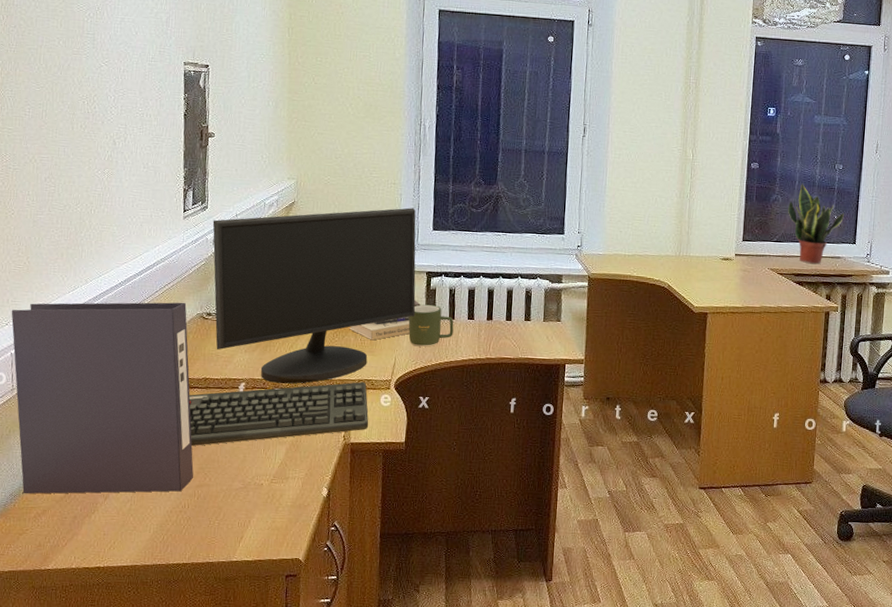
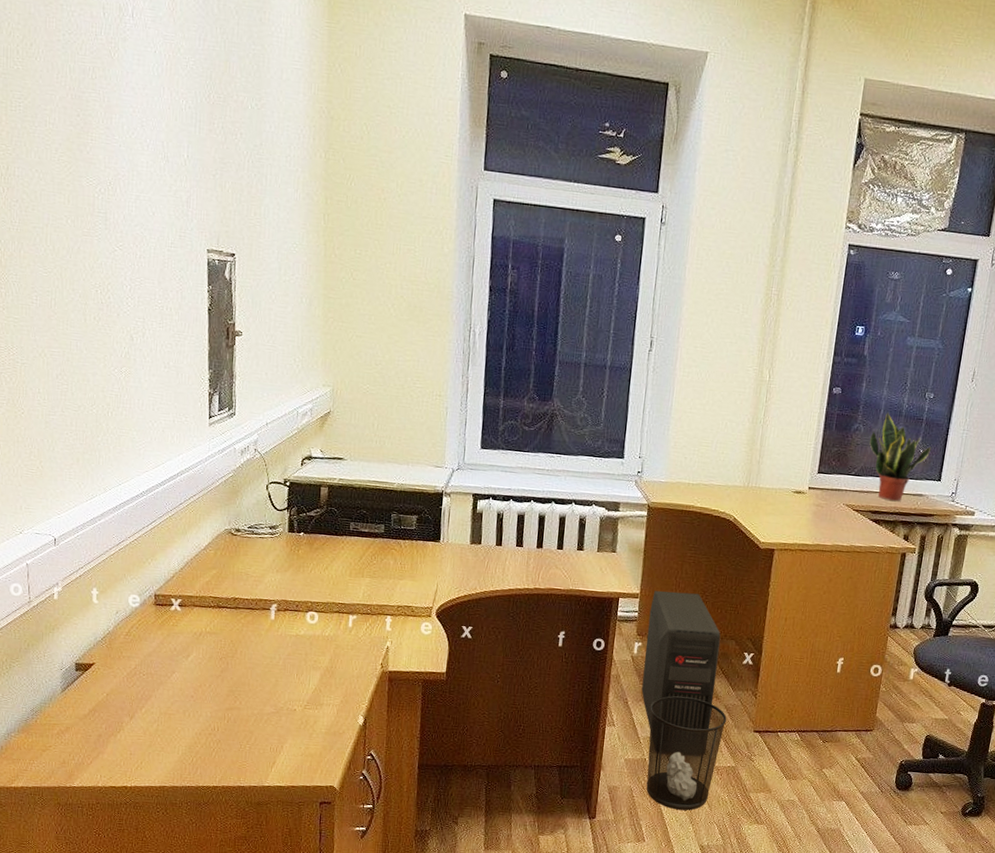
binder: present [11,302,194,494] -> none [25,511,223,714]
computer keyboard: present [189,382,369,446] -> none [217,608,408,668]
computer monitor: present [212,208,416,384] -> none [241,423,463,607]
books: present [349,300,421,341] -> none [388,523,466,565]
mug: present [408,304,454,347] -> none [452,528,501,574]
computer tower: none [590,356,663,513] -> present [641,591,721,754]
waste bin: none [599,456,673,569] -> present [646,695,727,811]

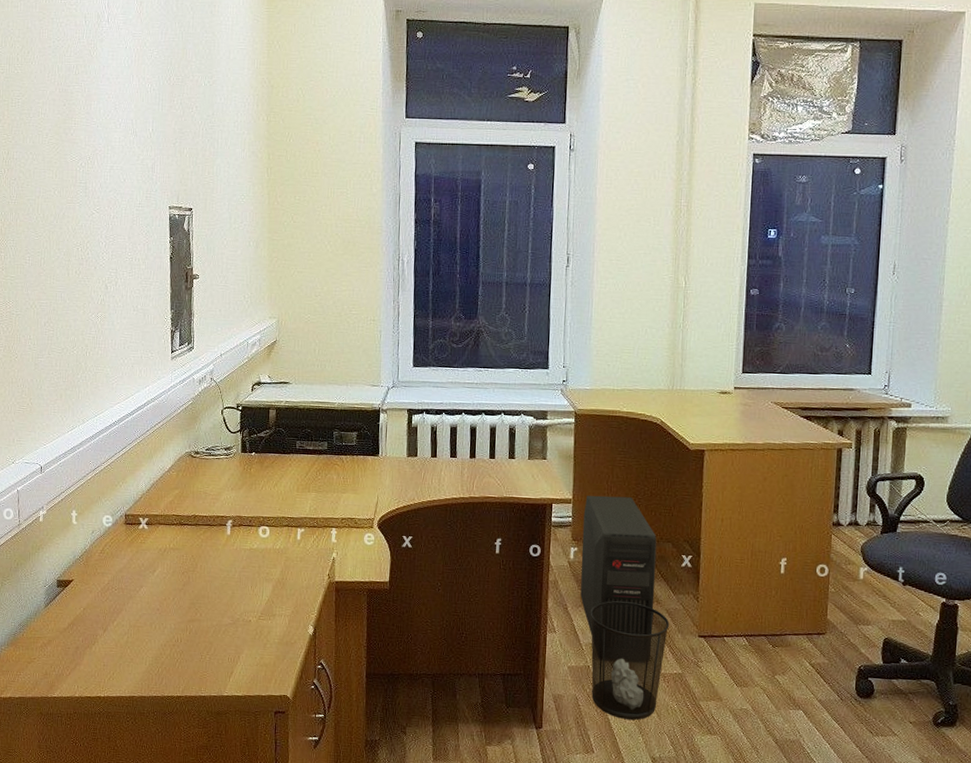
potted plant: present [869,411,931,502] -> none [793,309,857,397]

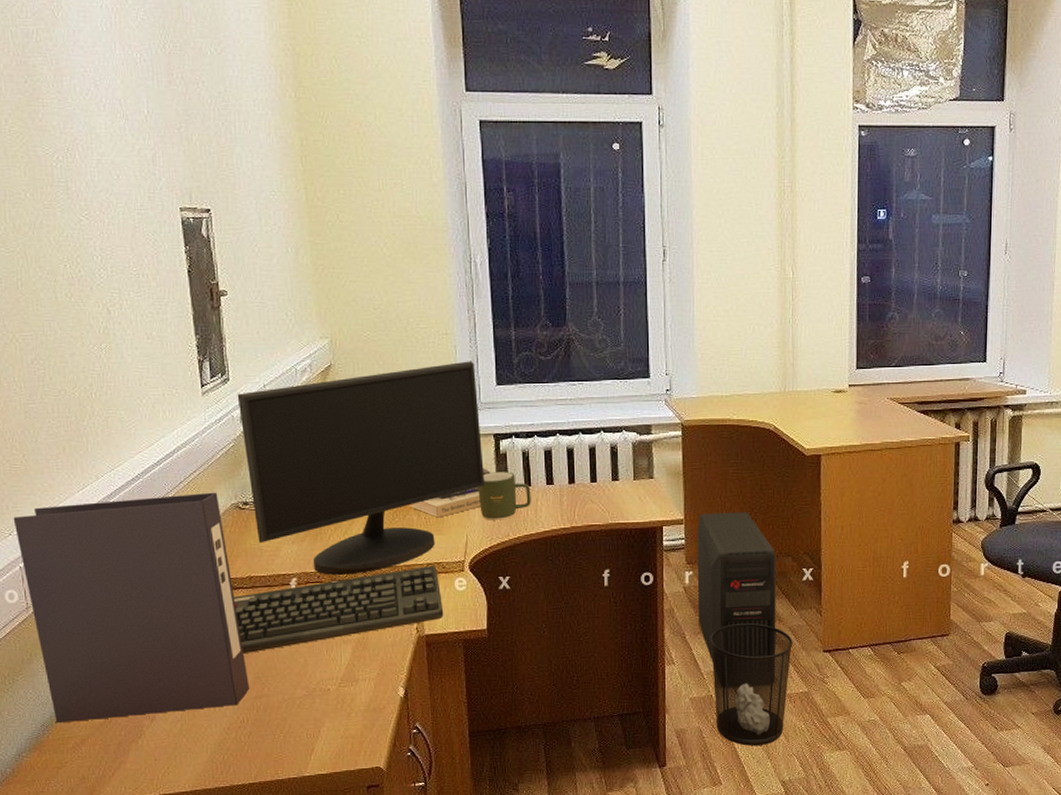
binder: none [16,441,185,626] -> present [13,492,249,724]
computer keyboard: none [179,520,353,582] -> present [233,566,444,653]
computer monitor: none [198,344,397,522] -> present [237,361,486,575]
books: none [332,437,402,479] -> present [410,467,490,518]
mug: none [390,442,436,486] -> present [478,472,531,520]

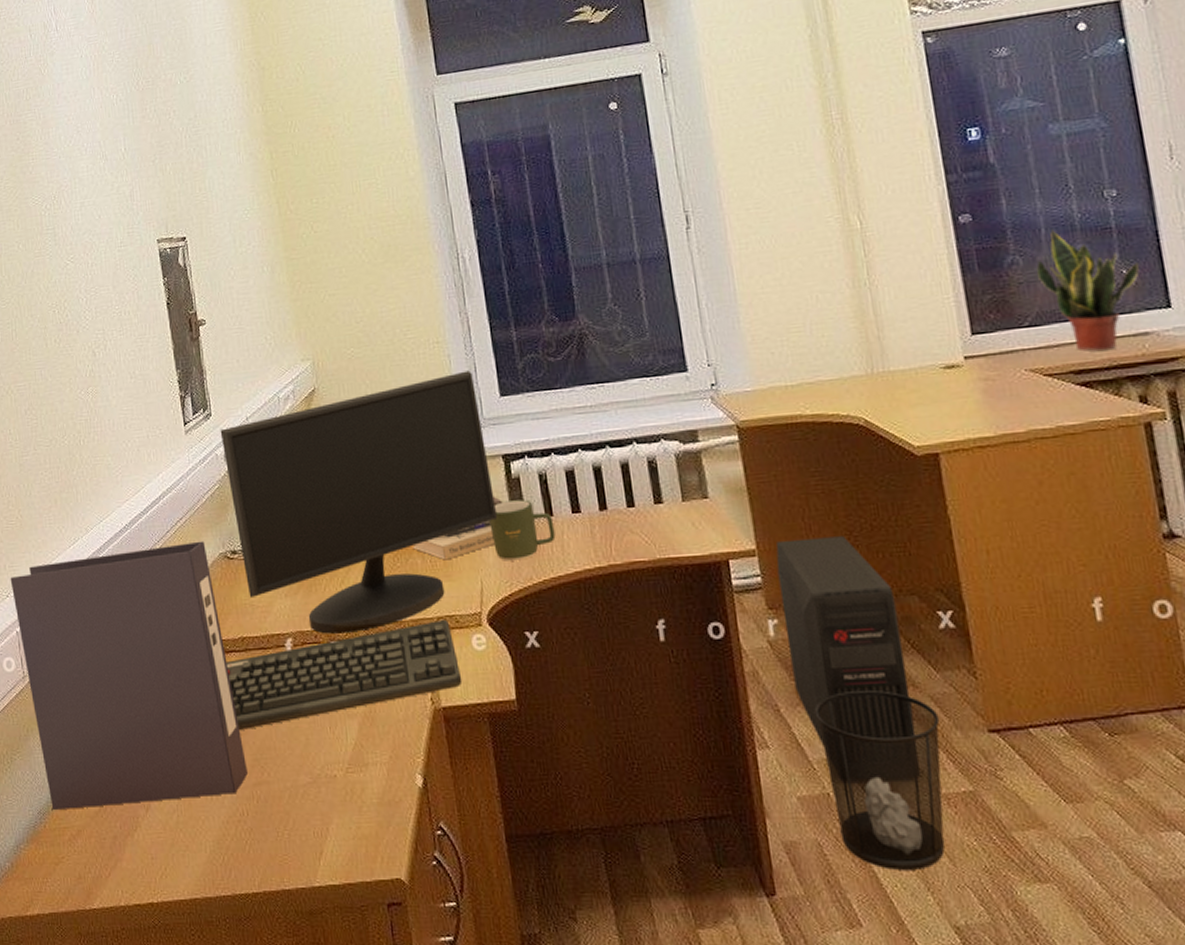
potted plant: none [907,295,971,389] -> present [1036,229,1139,352]

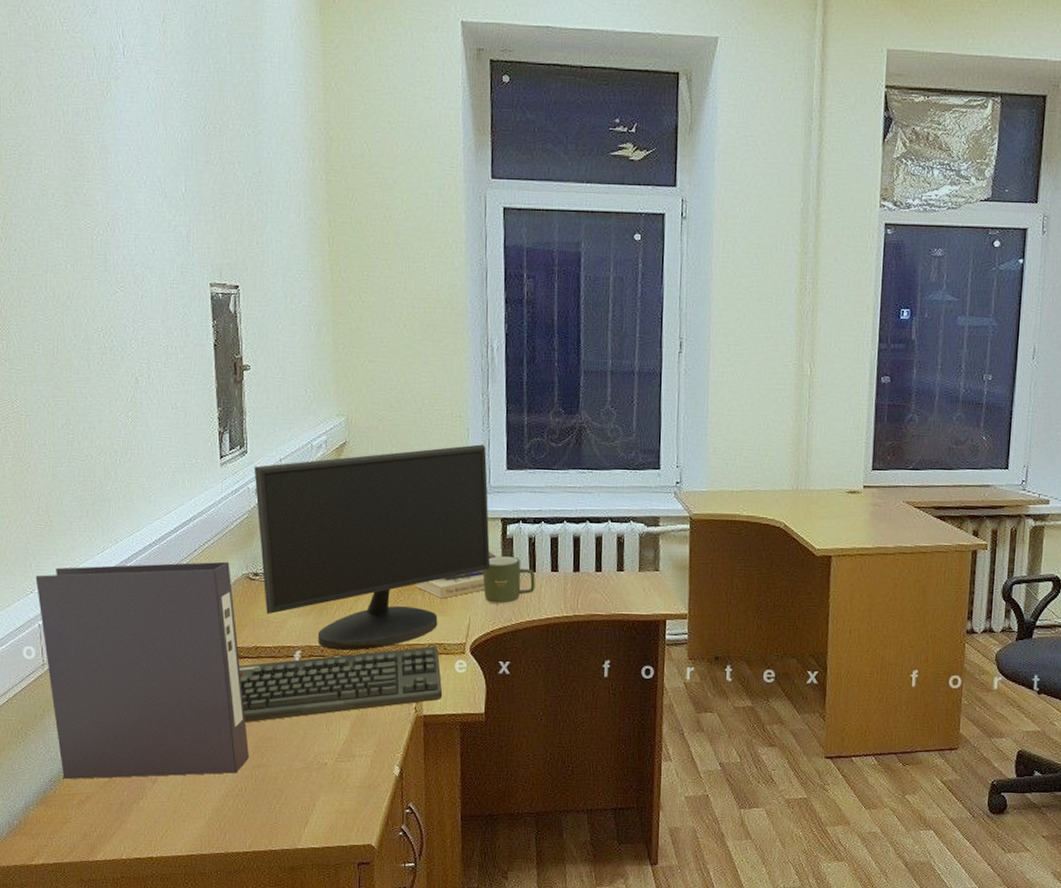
computer tower: present [776,536,920,780] -> none [698,609,781,787]
waste bin: present [814,689,945,870] -> none [708,723,794,850]
potted plant: present [1036,229,1139,352] -> none [926,398,994,495]

